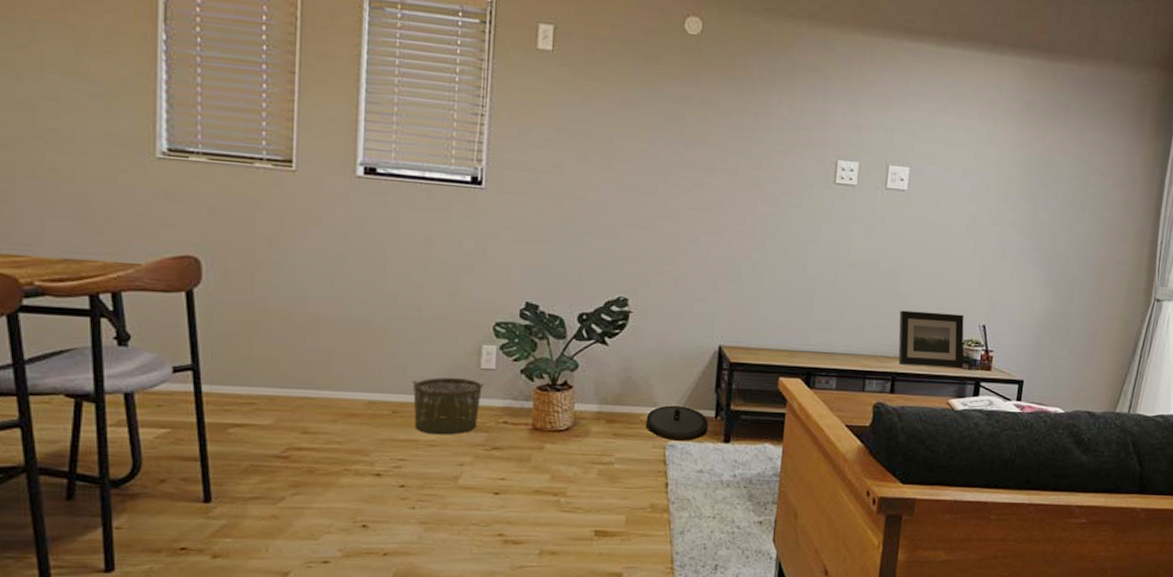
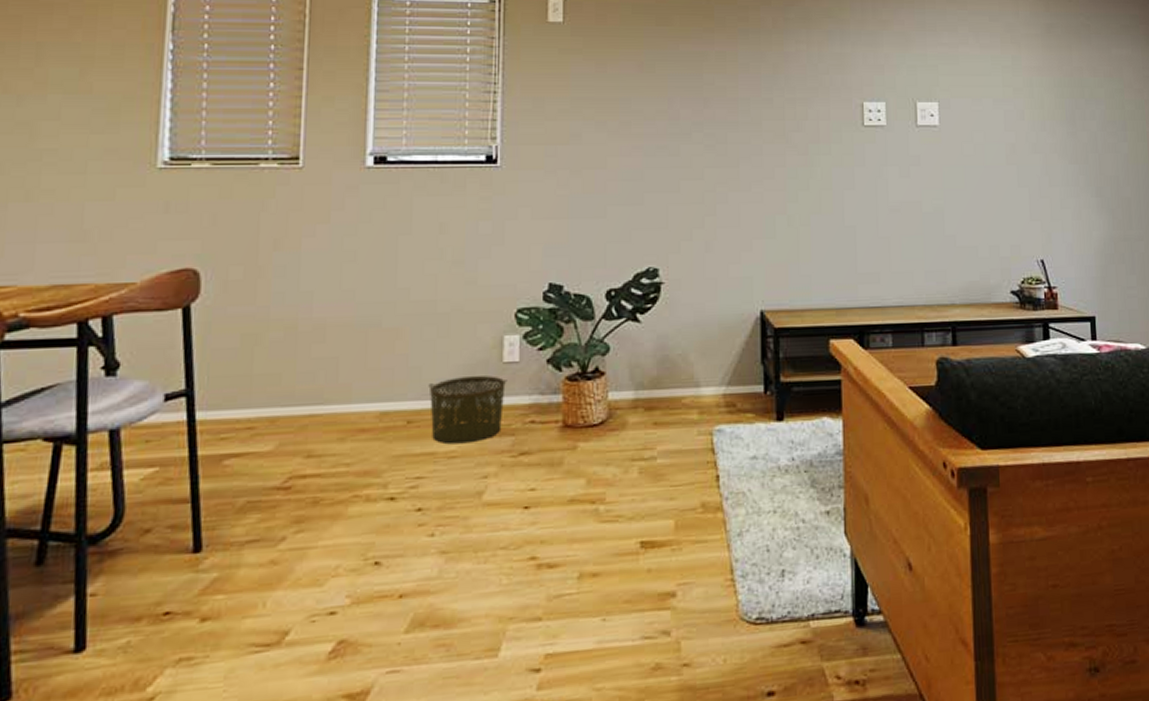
robot vacuum: present [645,405,709,442] -> none [688,383,758,426]
picture frame: present [898,310,964,368] -> none [950,250,1028,312]

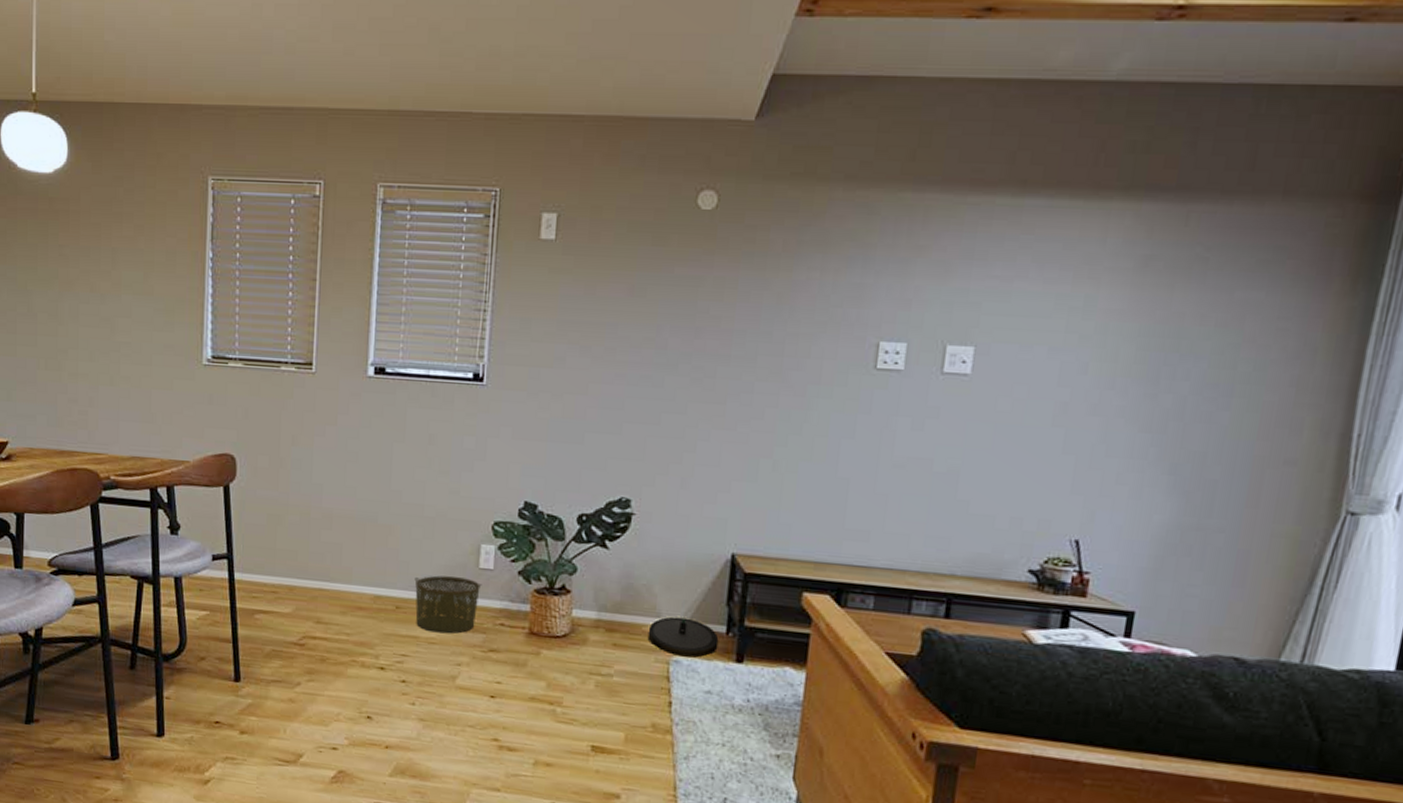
robot vacuum: none [688,383,758,426] -> present [647,616,719,659]

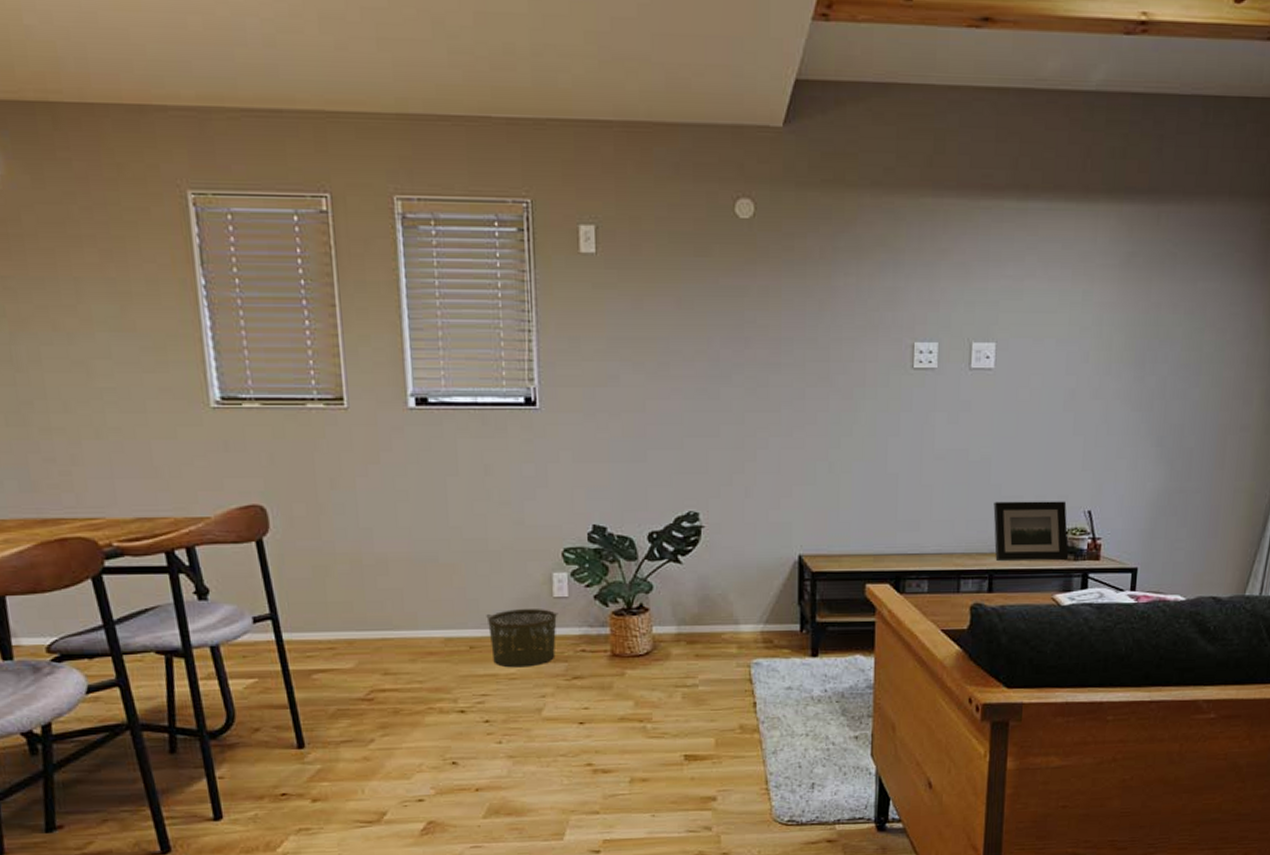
robot vacuum: present [647,616,719,659] -> none [727,621,794,659]
picture frame: none [956,519,1049,592] -> present [993,501,1069,561]

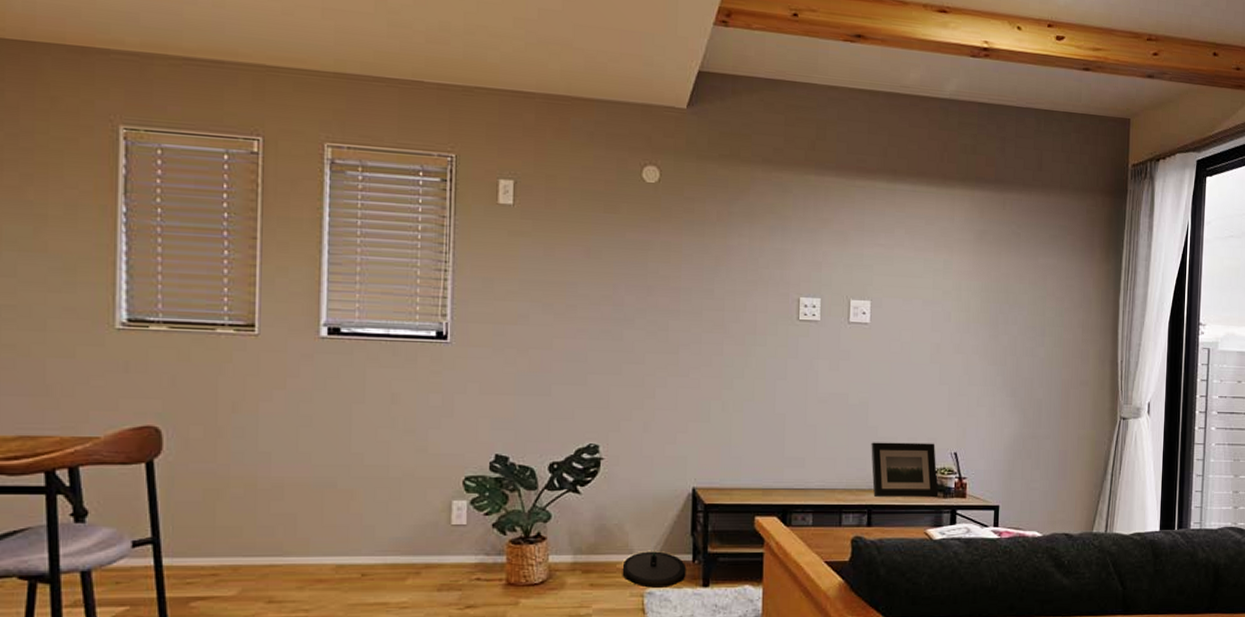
basket: present [486,609,558,668] -> none [381,536,455,596]
robot vacuum: none [727,621,794,659] -> present [622,551,687,589]

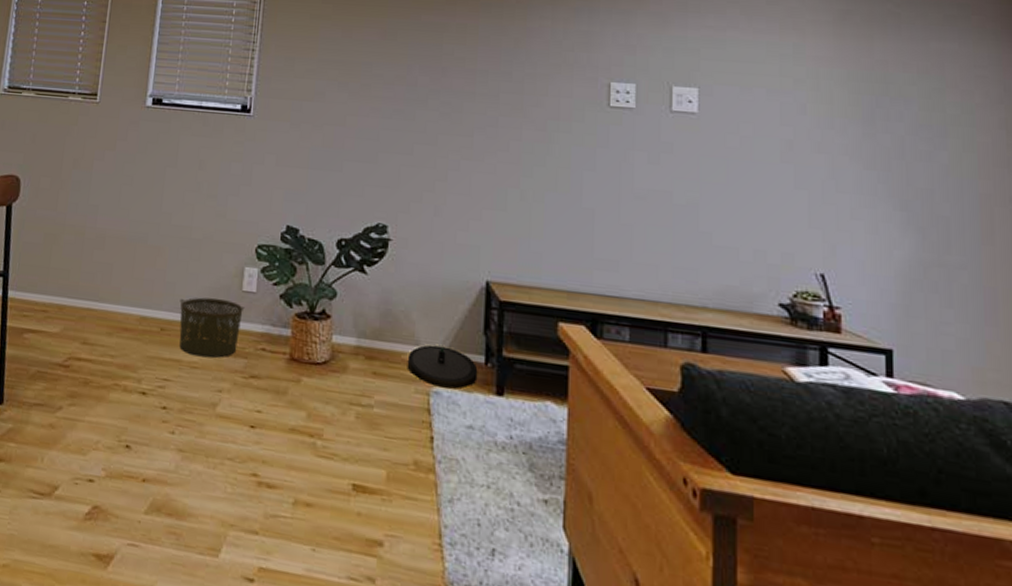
basket: none [381,536,455,596] -> present [179,297,245,358]
picture frame: present [871,442,939,497] -> none [704,250,800,327]

